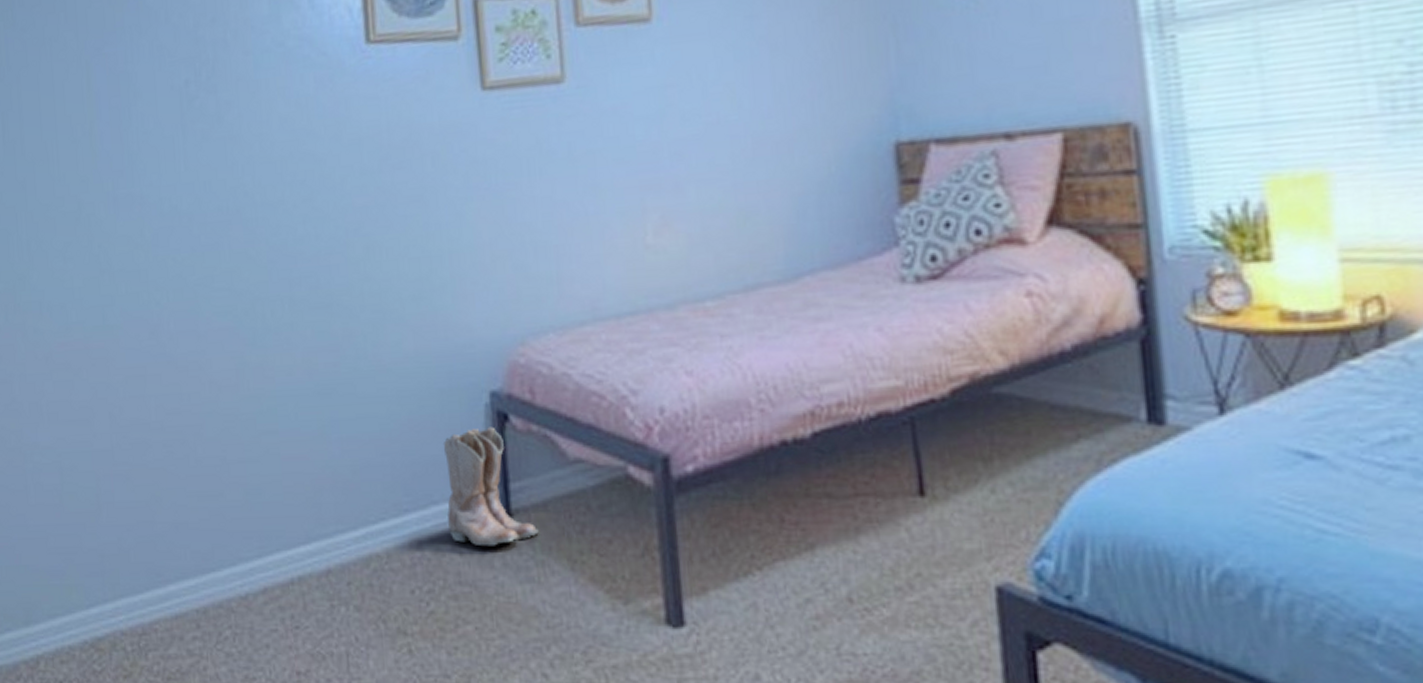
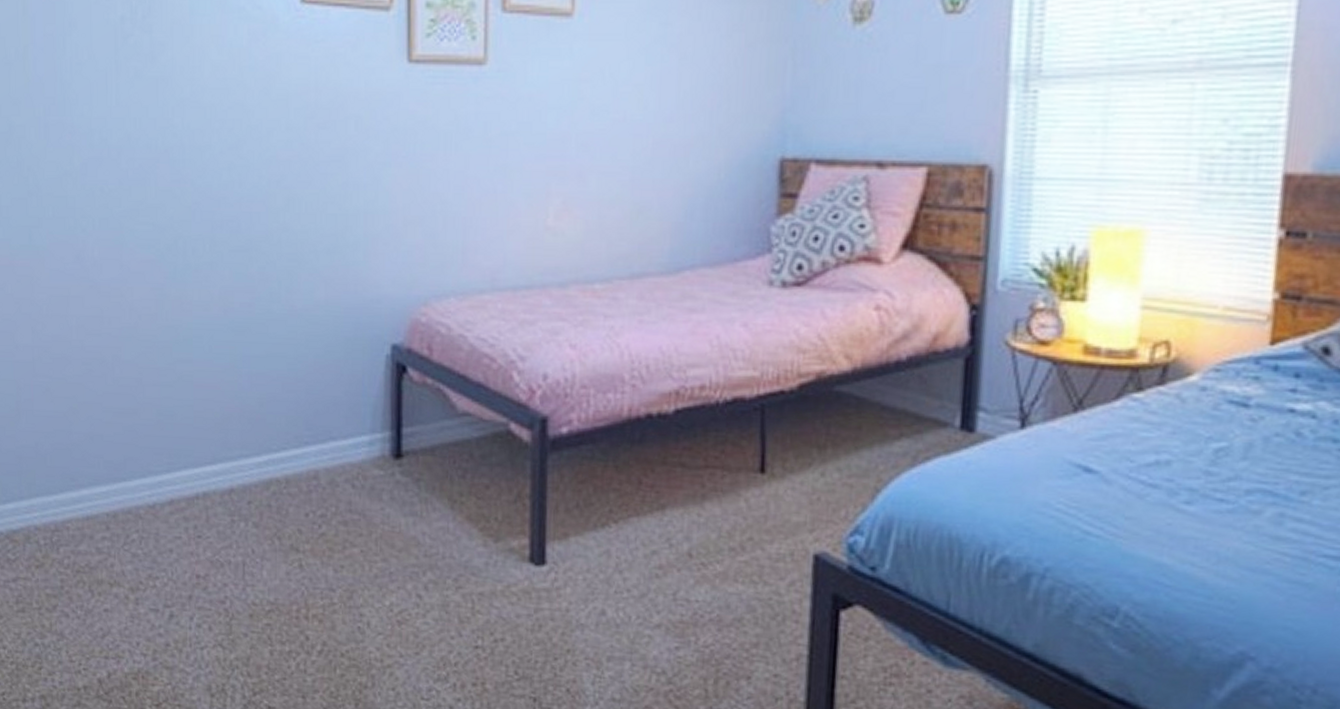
boots: present [443,426,539,547] -> none [344,376,425,482]

